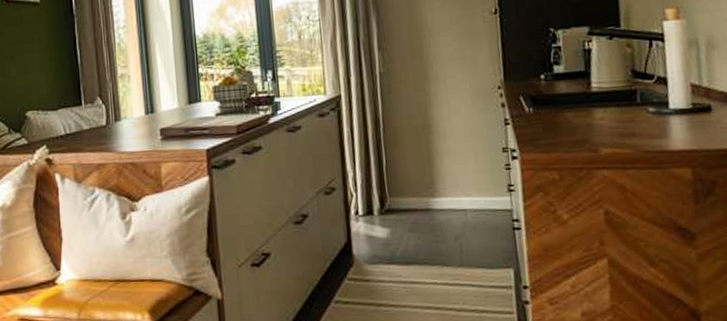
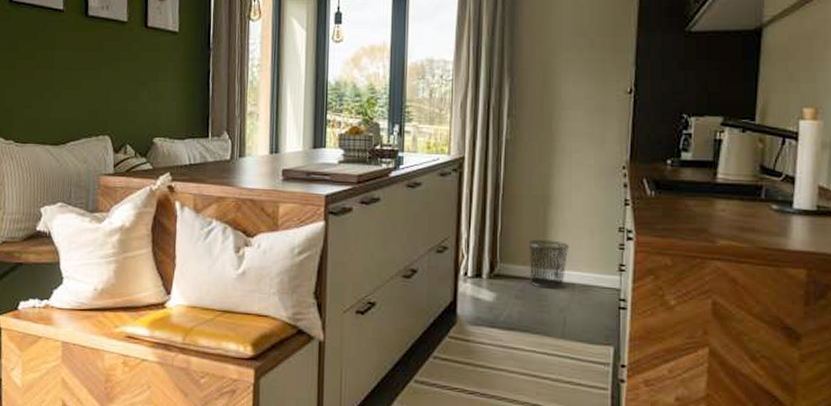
waste bin: none [414,168,457,218] -> present [528,239,570,289]

